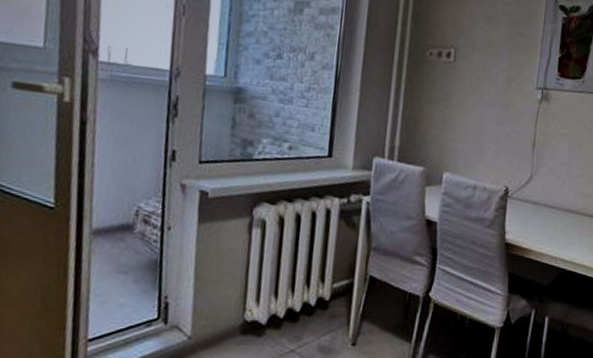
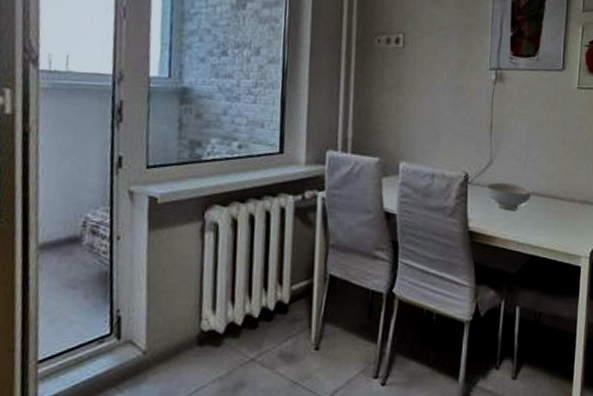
decorative bowl: none [525,197,570,226] -> present [486,182,533,210]

